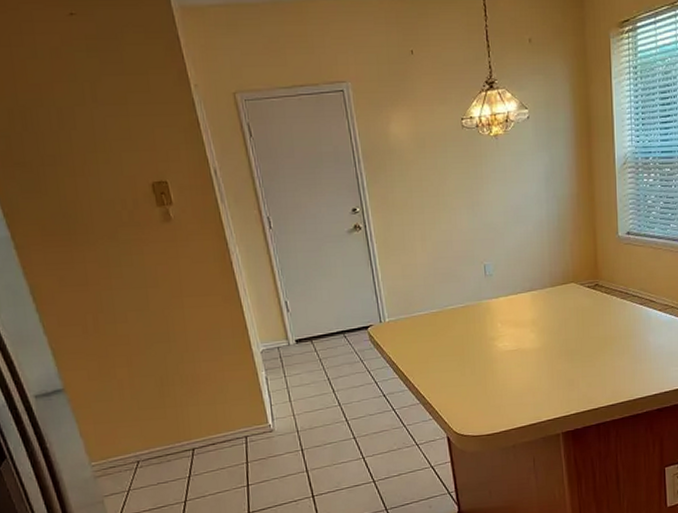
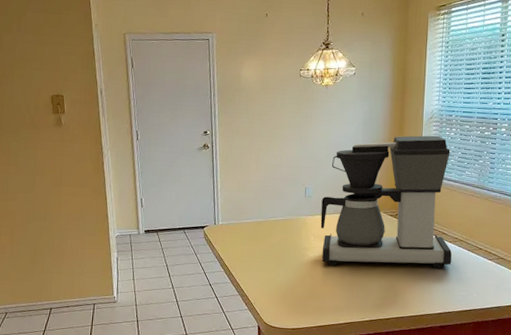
coffee maker: none [505,184,664,356] -> present [320,135,452,269]

